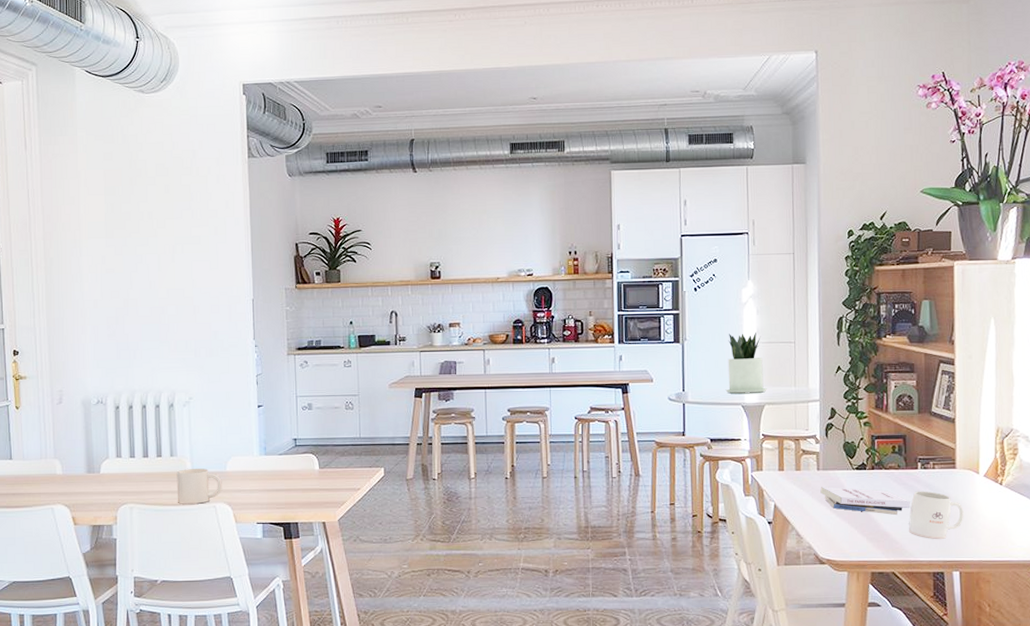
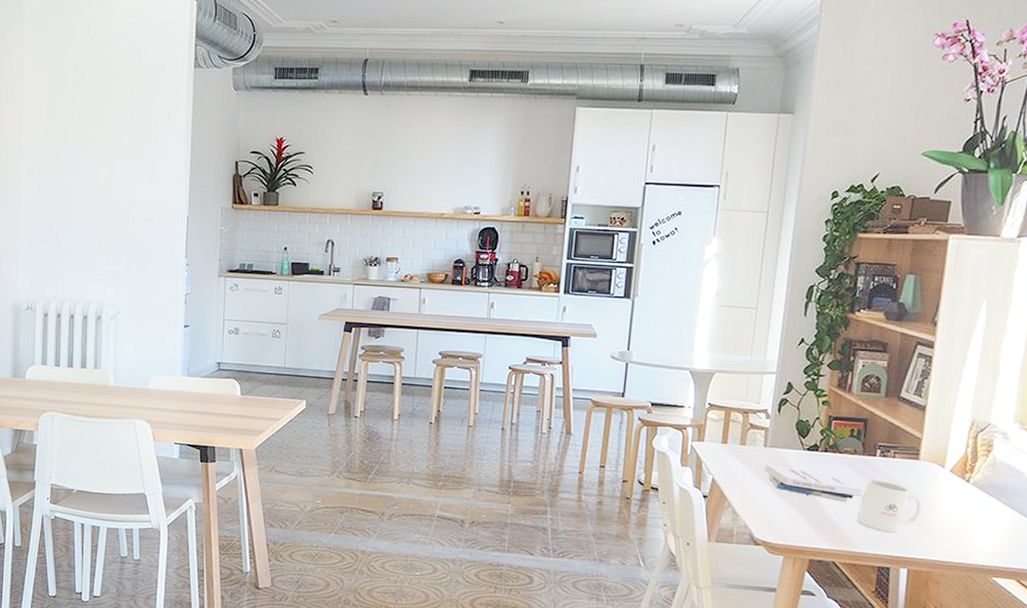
mug: present [176,468,222,504] -> none [98,382,143,419]
planter: present [725,332,767,394] -> none [674,293,720,359]

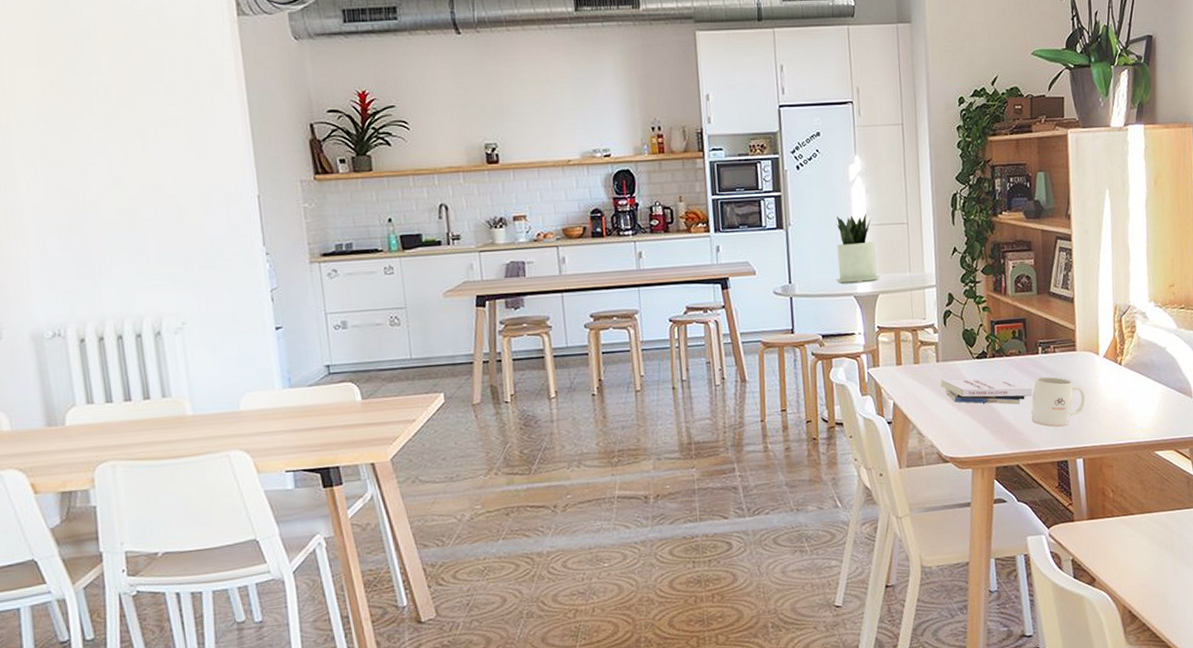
planter: none [674,293,720,359] -> present [836,213,881,284]

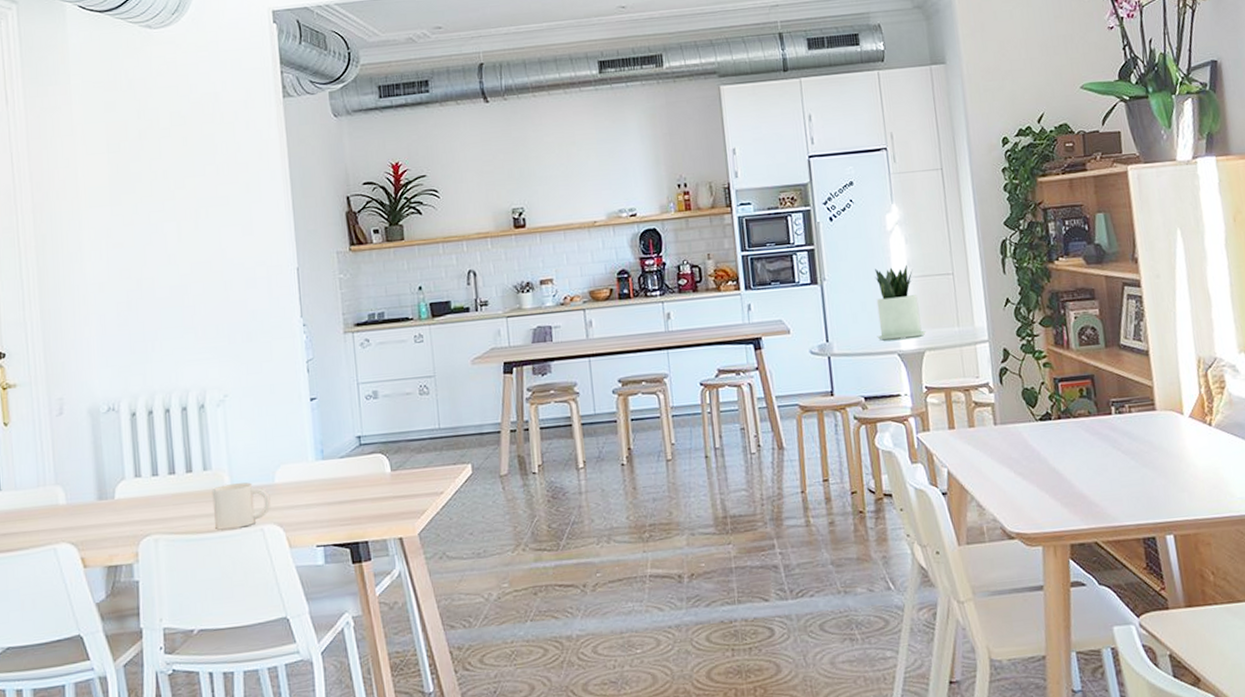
mug: none [172,409,236,456] -> present [212,482,271,530]
books: present [940,378,1033,405] -> none [1000,443,1108,473]
mug: present [1031,376,1086,428] -> none [1107,440,1172,499]

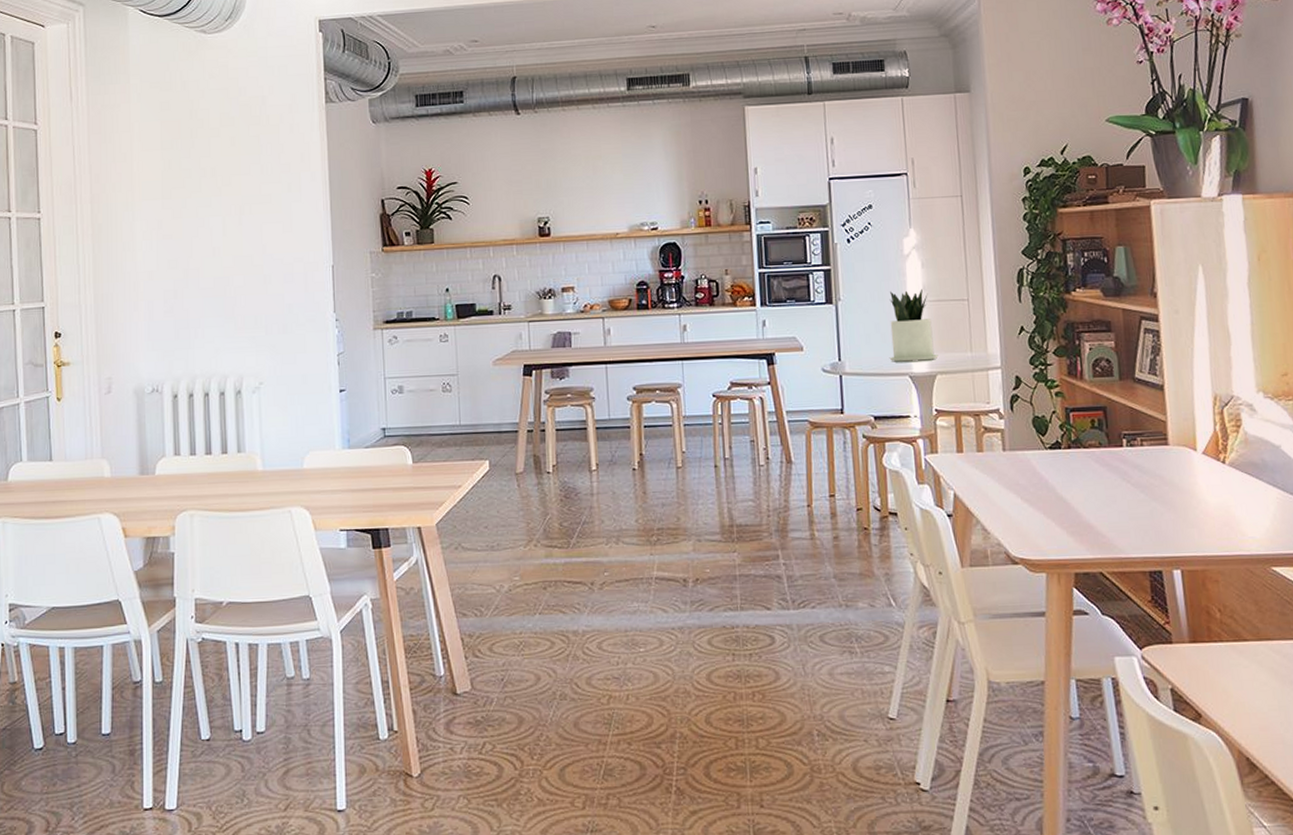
mug: present [212,482,271,530] -> none [244,466,299,510]

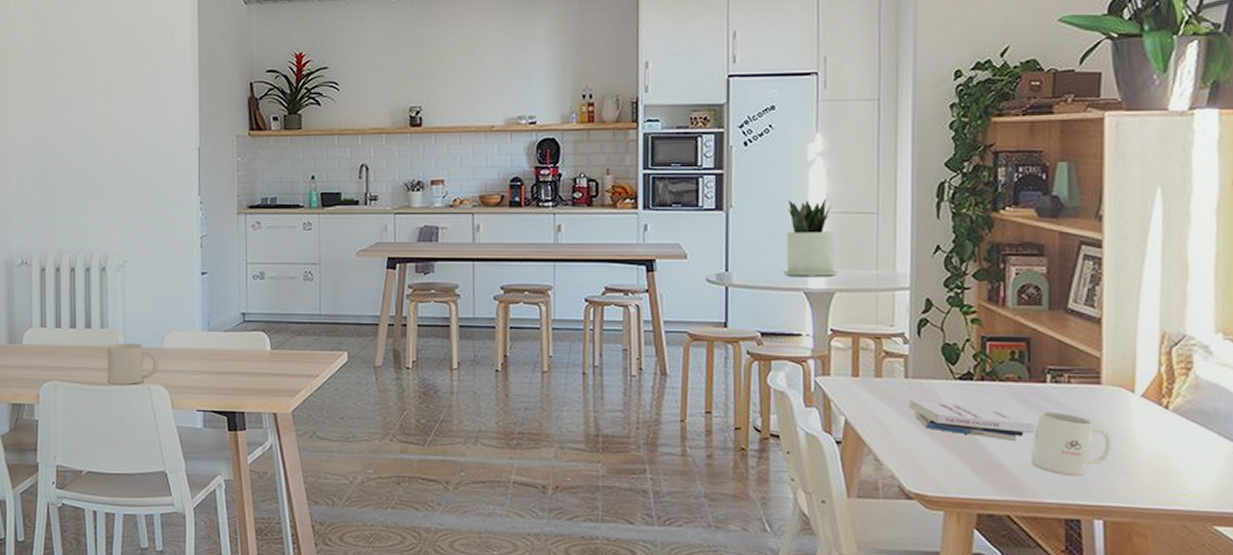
mug: none [244,466,299,510] -> present [107,343,158,385]
books: none [1008,470,1117,504] -> present [908,400,1035,442]
mug: none [1116,472,1182,532] -> present [1030,411,1112,477]

